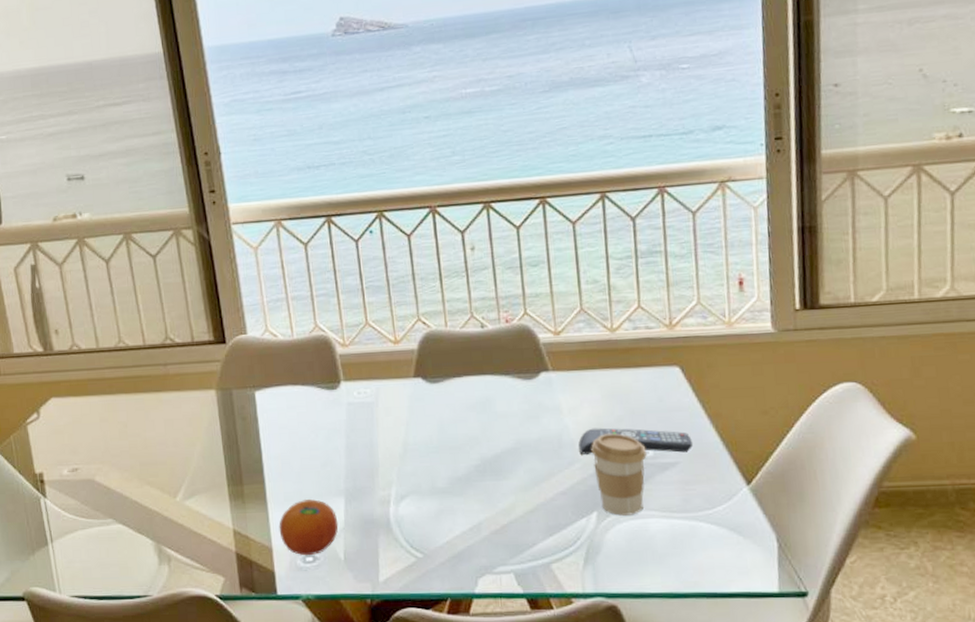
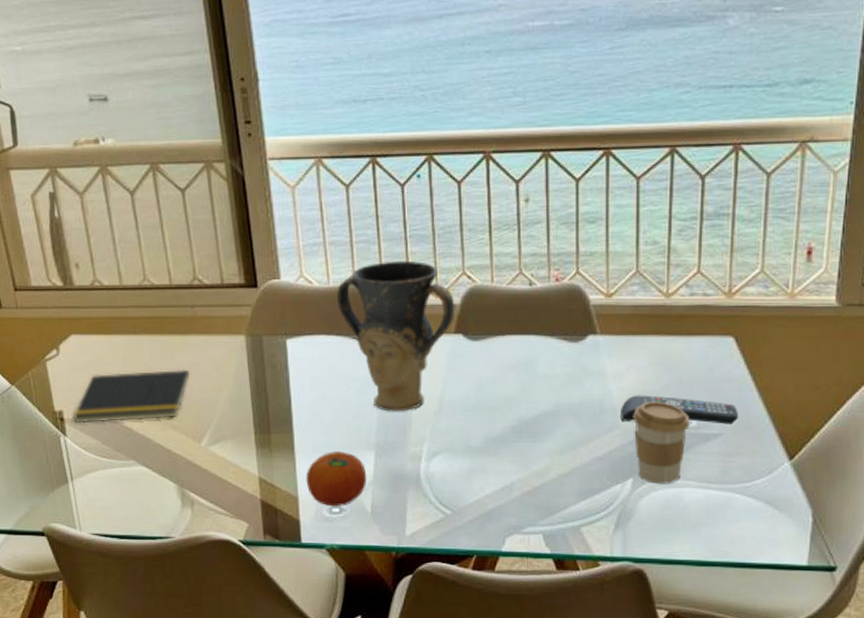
notepad: none [52,425,165,484] -> present [72,369,190,424]
vase: none [301,310,413,457] -> present [337,260,455,412]

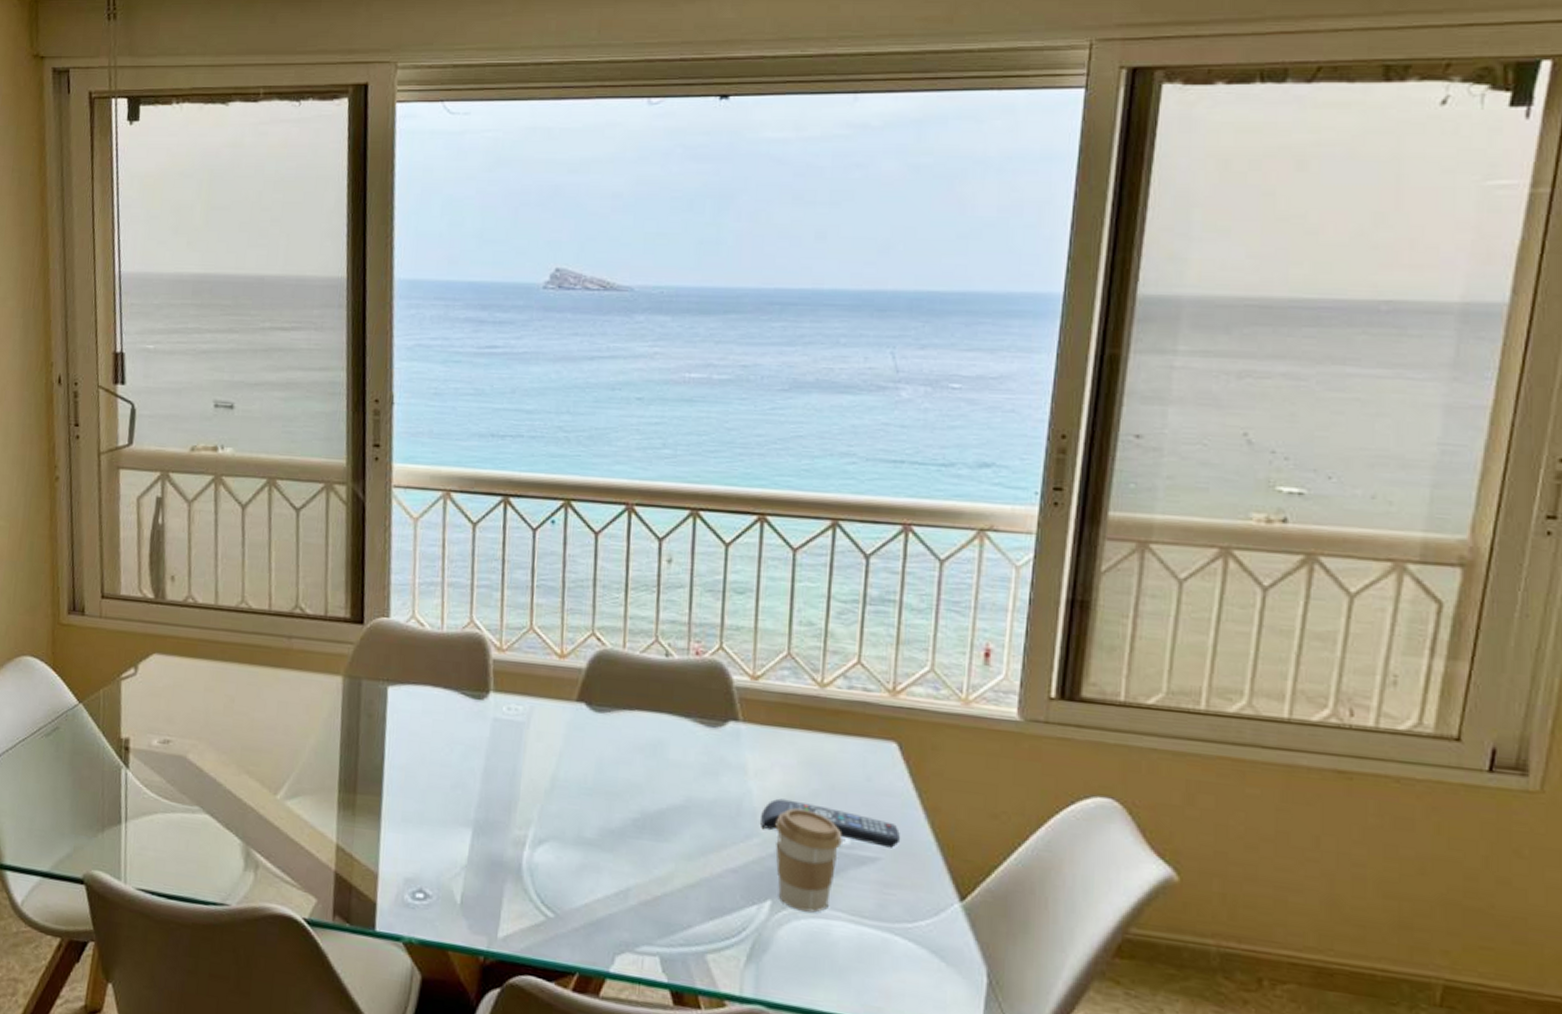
notepad: present [72,369,190,424] -> none [139,701,276,762]
fruit: present [306,452,367,507] -> none [389,824,461,892]
vase: present [337,260,455,412] -> none [449,611,580,787]

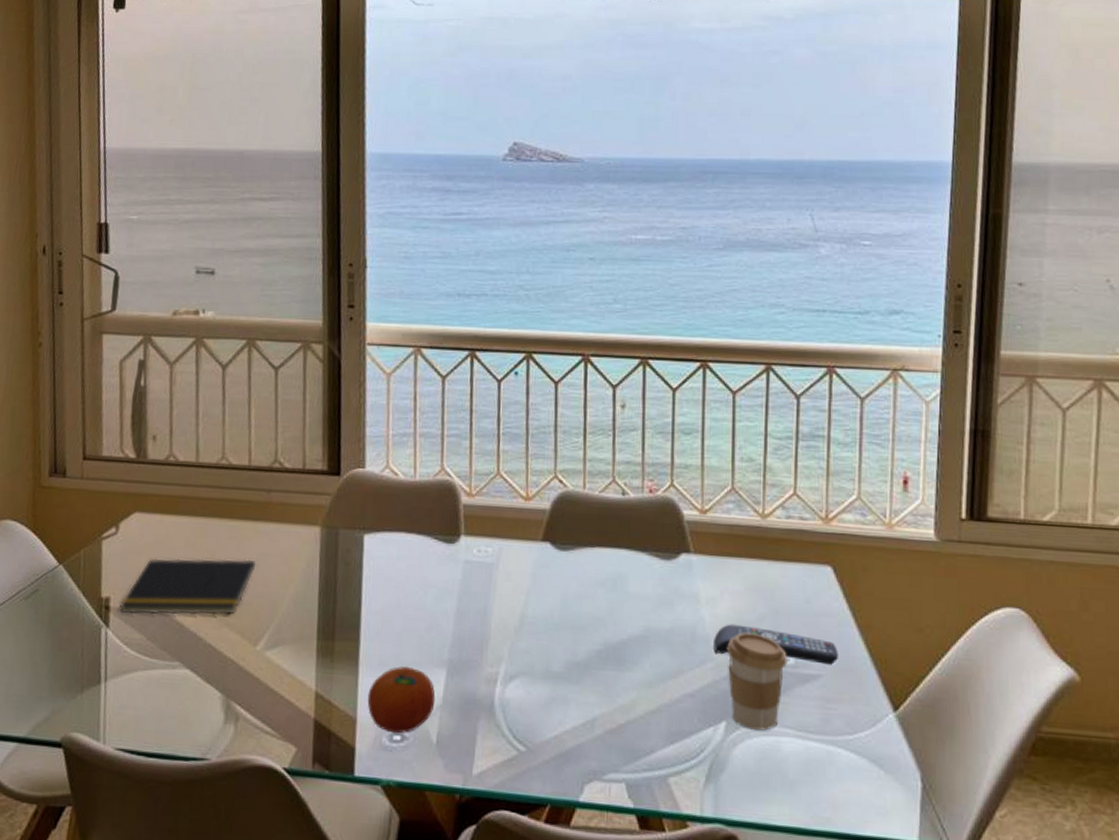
notepad: none [139,701,276,762] -> present [119,558,256,615]
fruit: none [389,824,461,892] -> present [367,666,436,734]

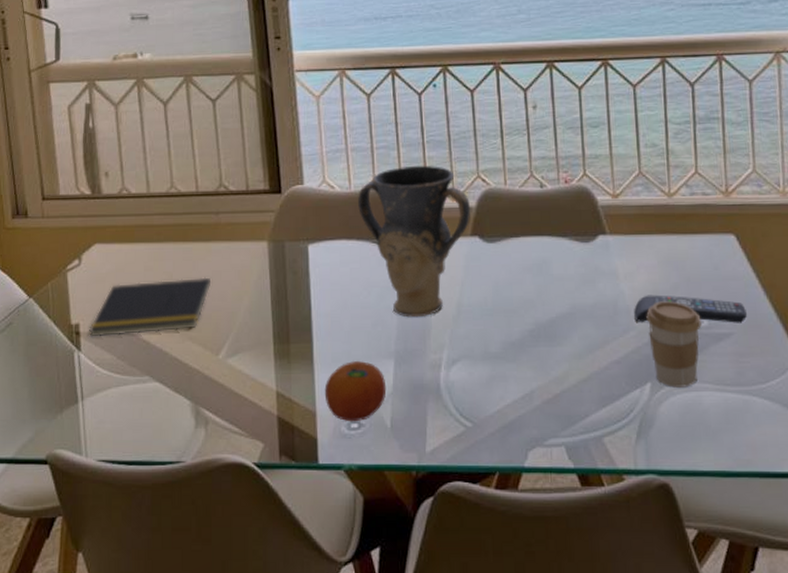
vase: none [422,458,545,626] -> present [358,165,471,318]

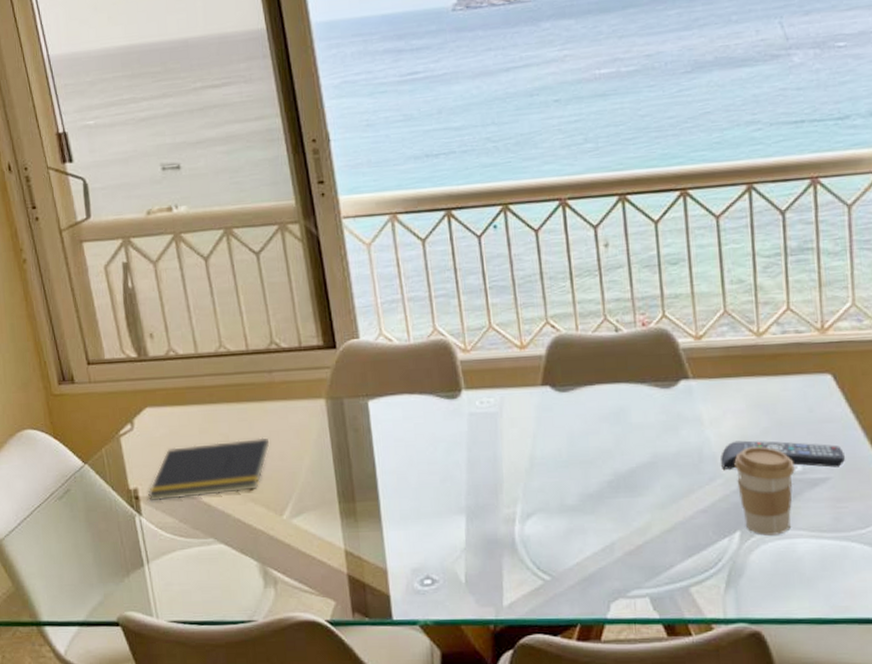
fruit: present [324,361,387,422] -> none [394,517,459,579]
vase: present [358,165,471,318] -> none [418,312,541,472]

